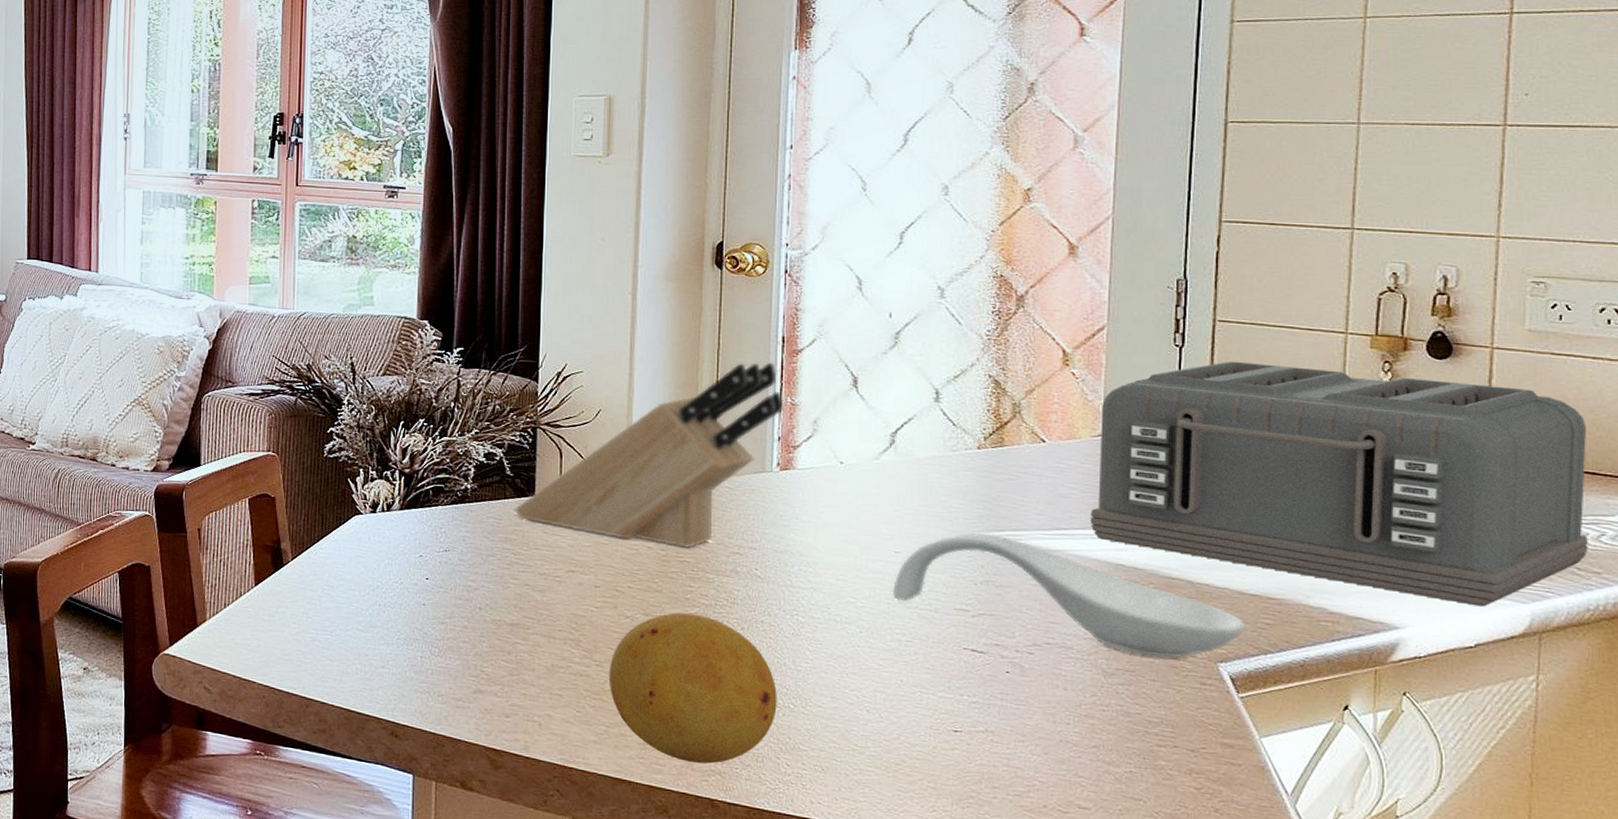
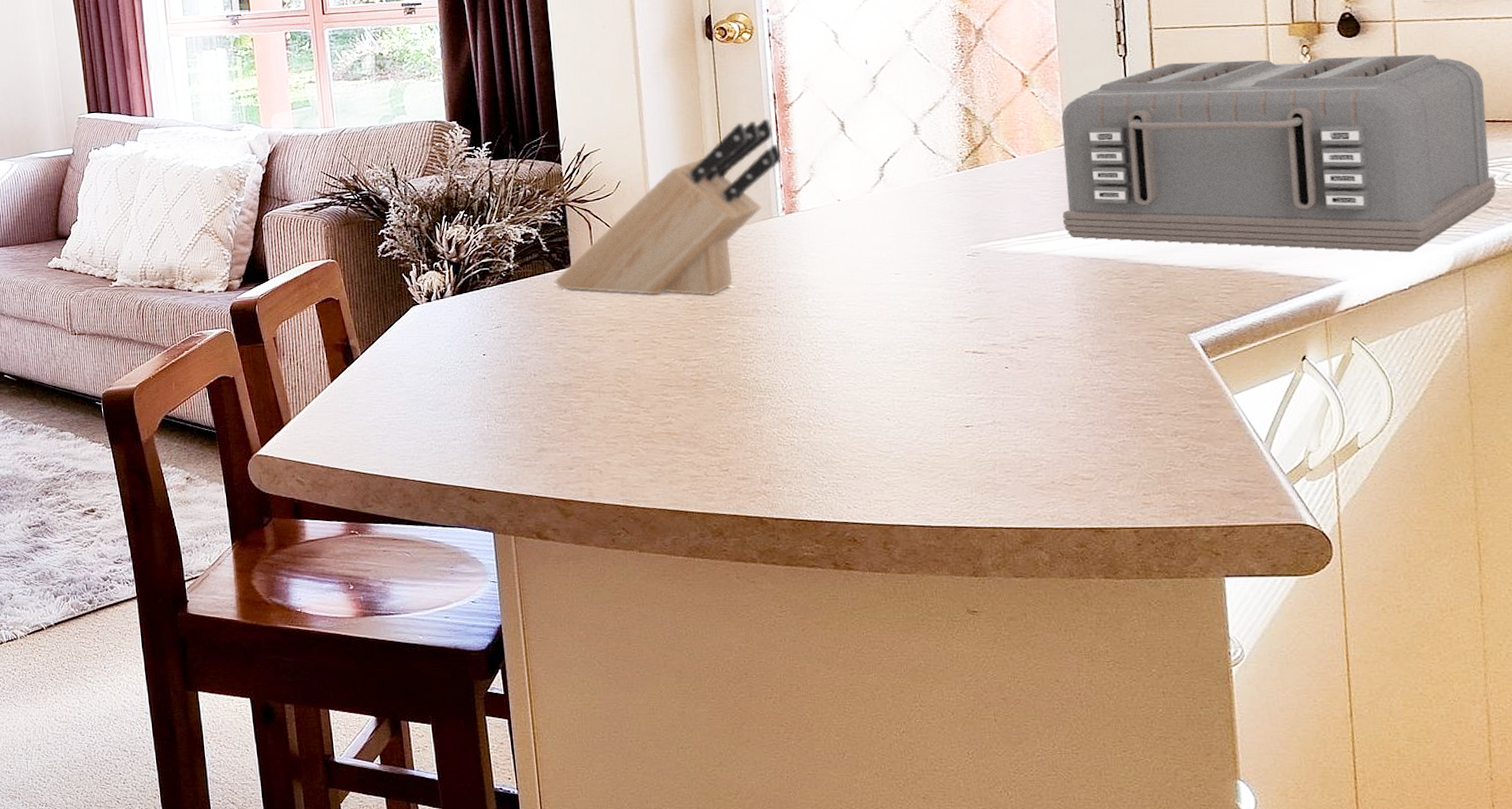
fruit: present [608,612,777,764] -> none [655,353,808,487]
spoon rest: present [892,532,1246,658] -> none [897,246,1210,336]

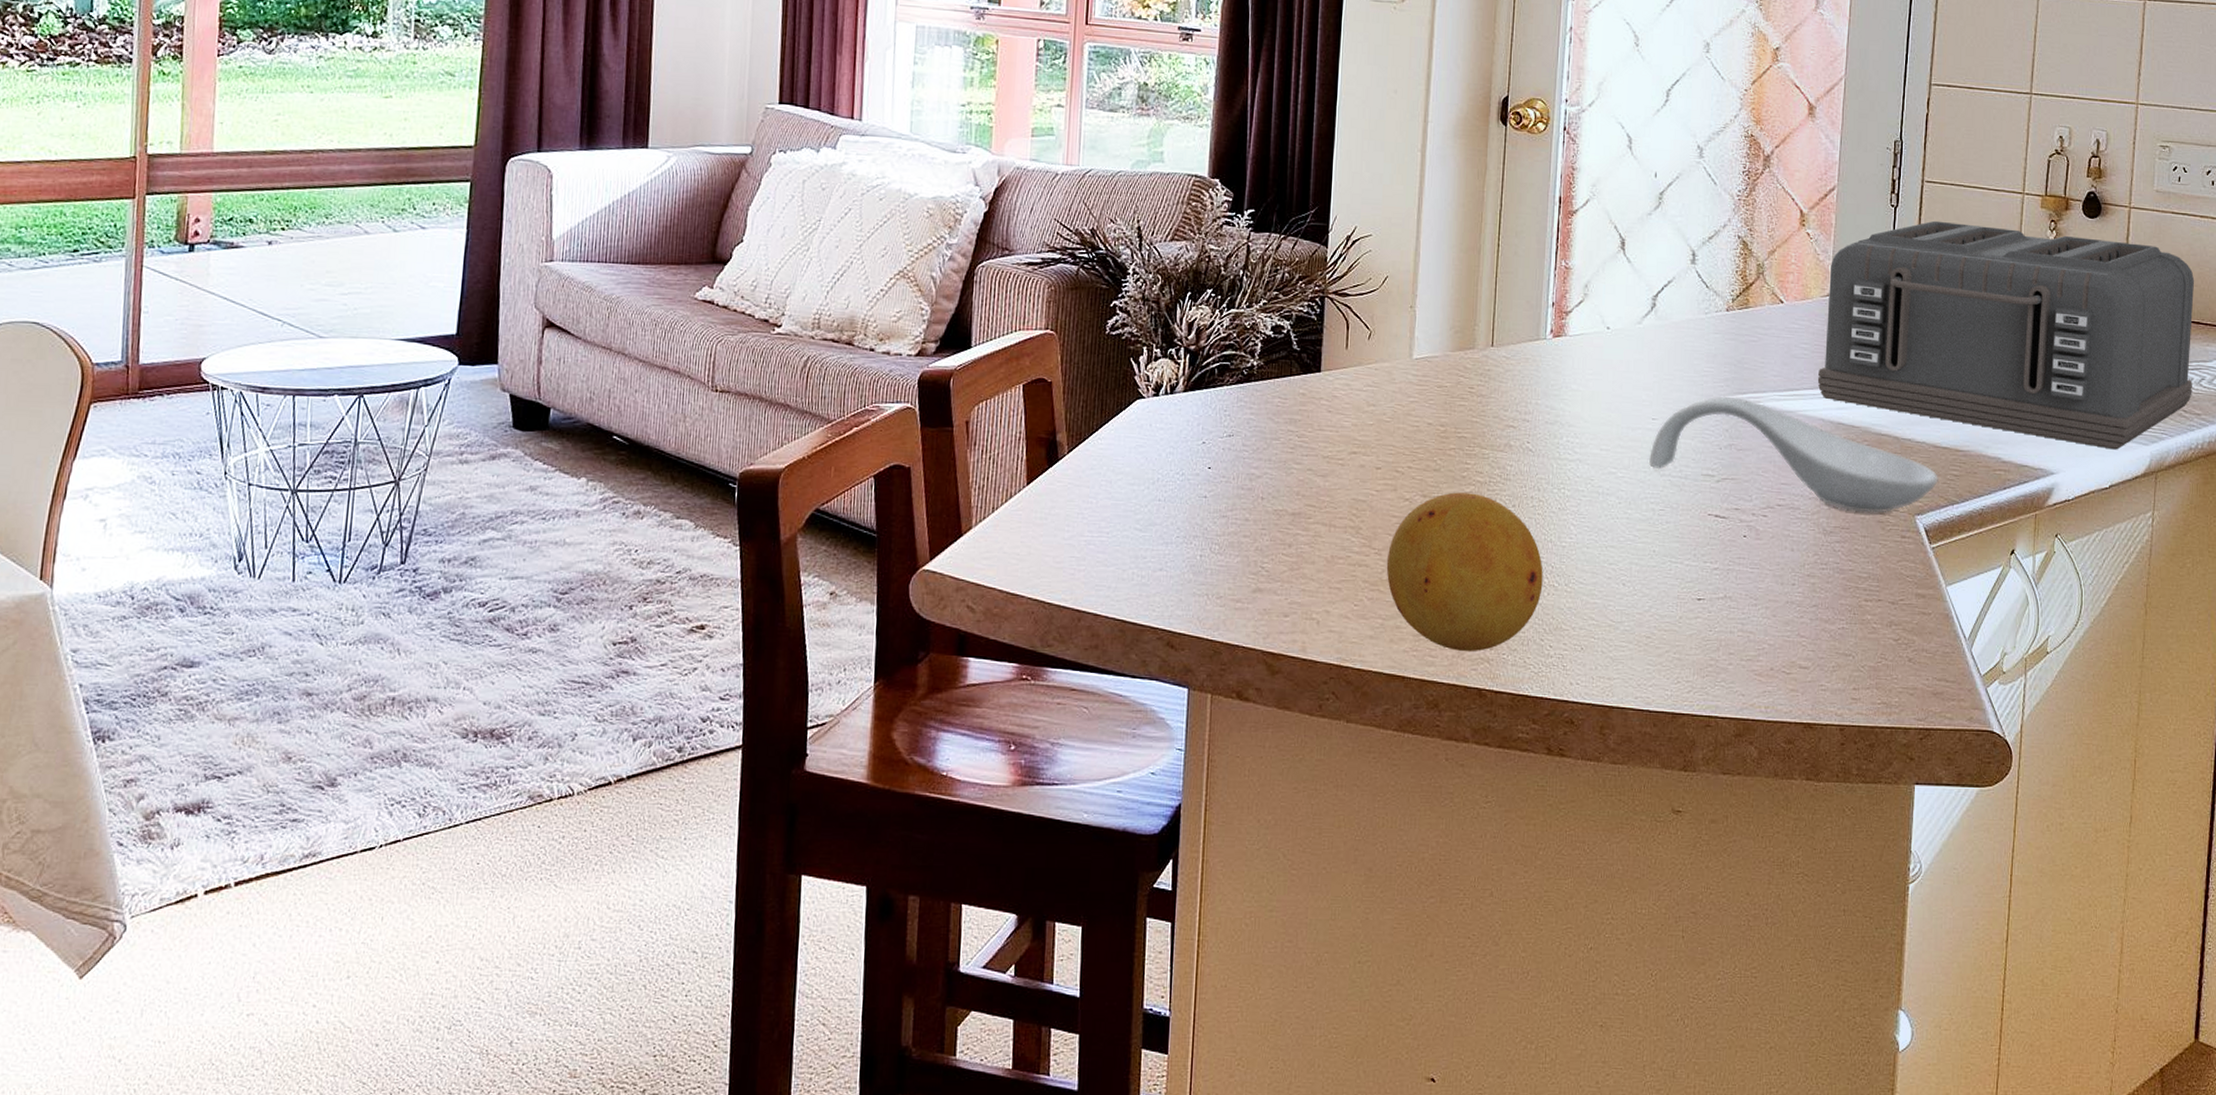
knife block: present [554,118,782,296] -> none [1300,224,1559,423]
fruit: none [655,353,808,487] -> present [1386,492,1543,651]
spoon rest: none [897,246,1210,336] -> present [1648,396,1938,513]

